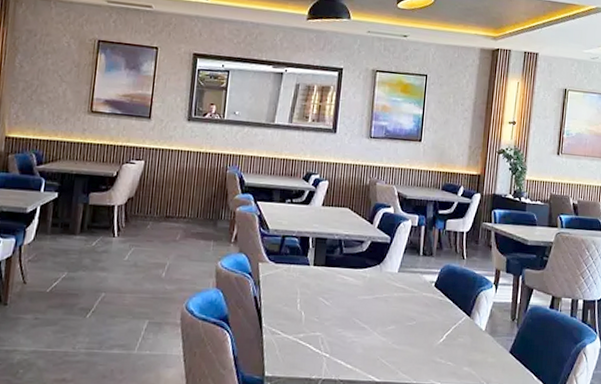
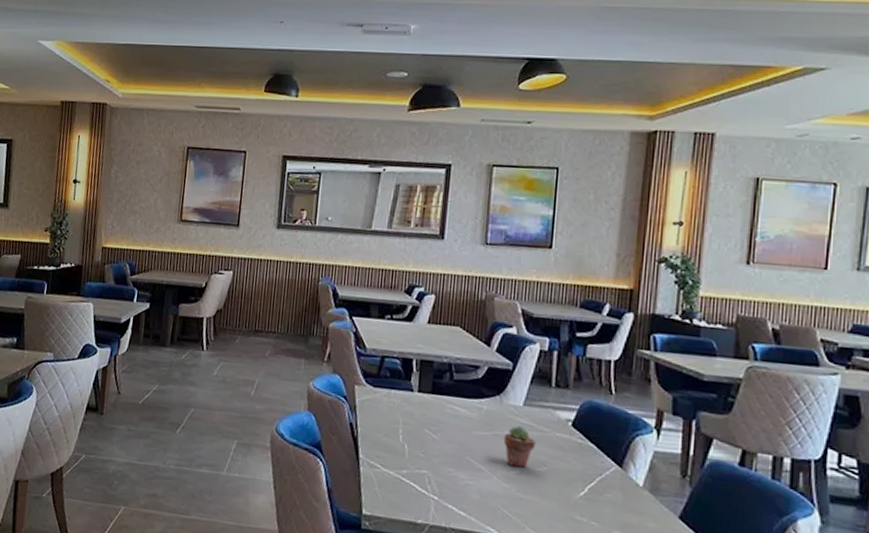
potted succulent: none [382,289,408,324] -> present [503,425,536,468]

